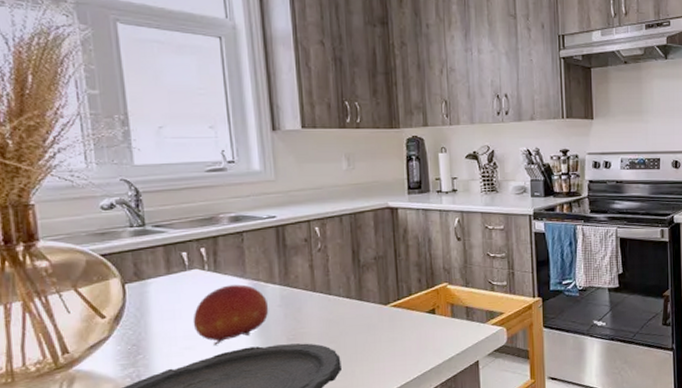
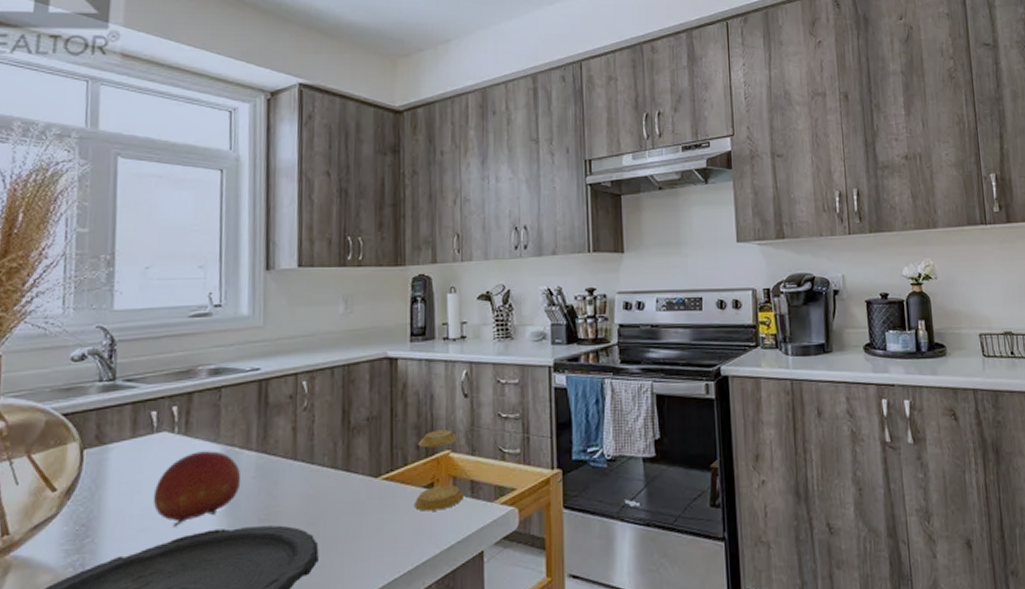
salt shaker: none [418,267,460,331] -> present [413,430,464,511]

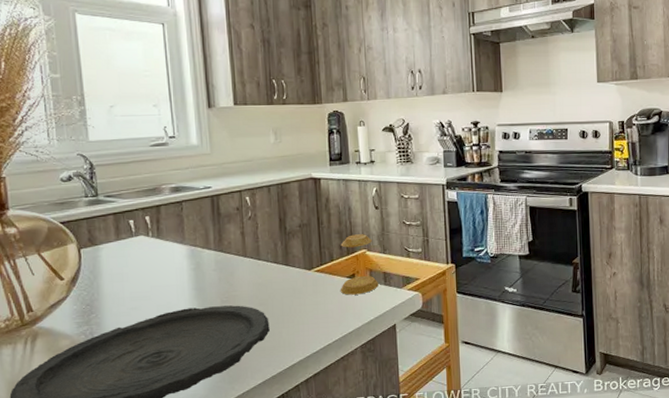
fruit: present [153,451,241,527] -> none [138,250,205,306]

